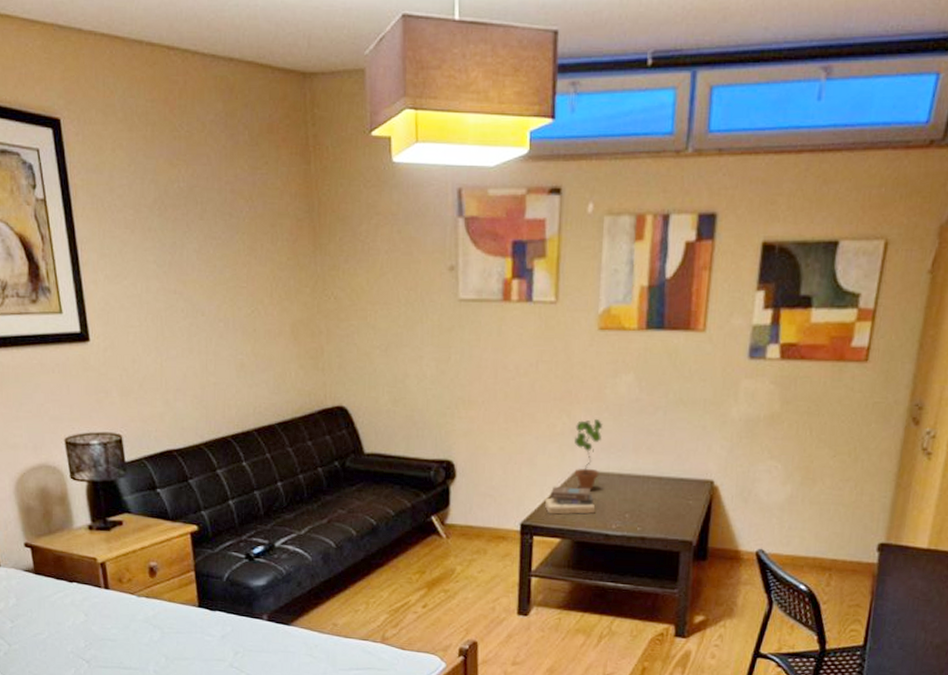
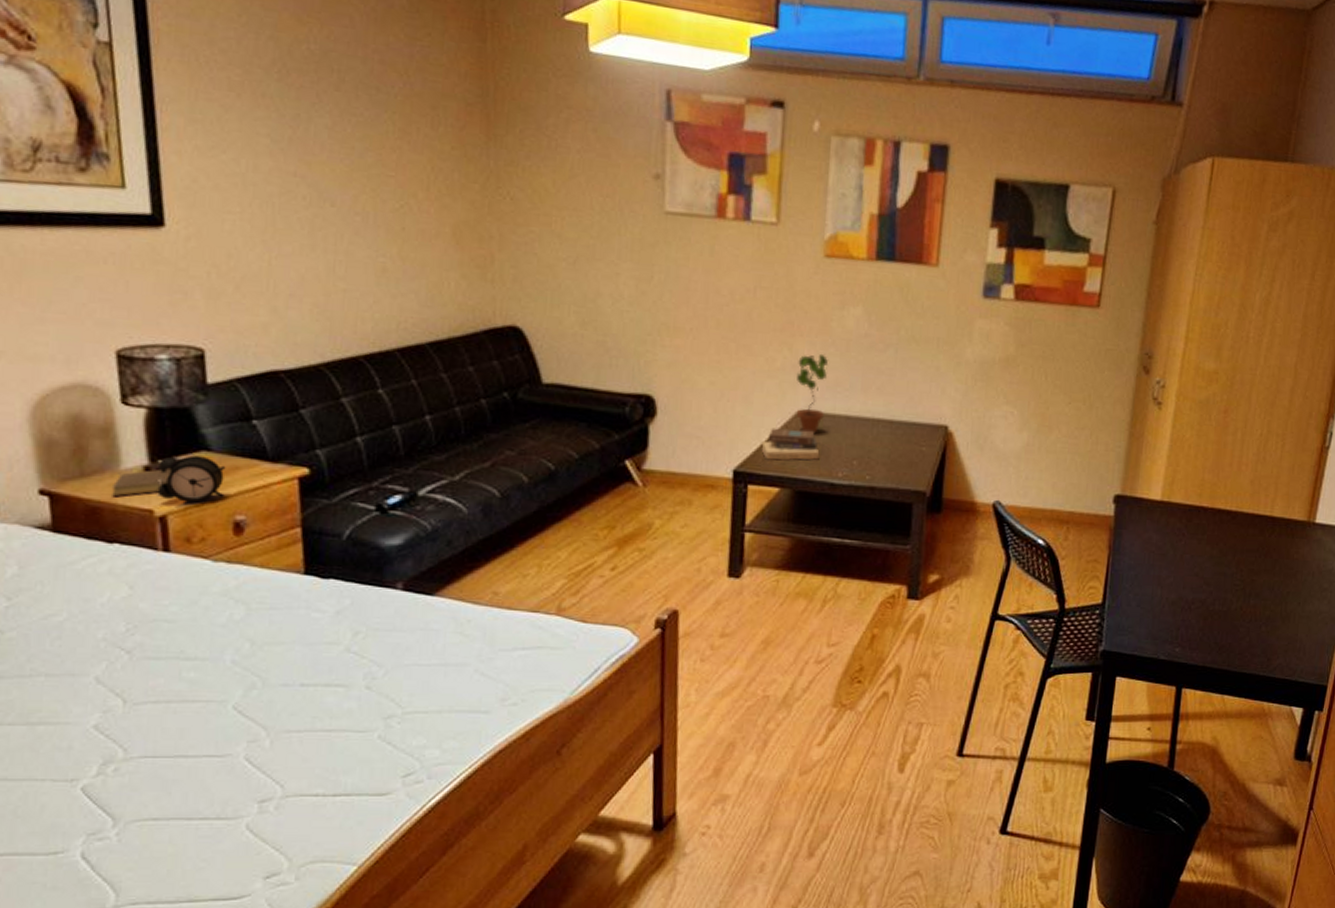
book: none [68,527,106,548] -> present [110,469,171,496]
alarm clock: none [96,517,142,553] -> present [157,455,226,503]

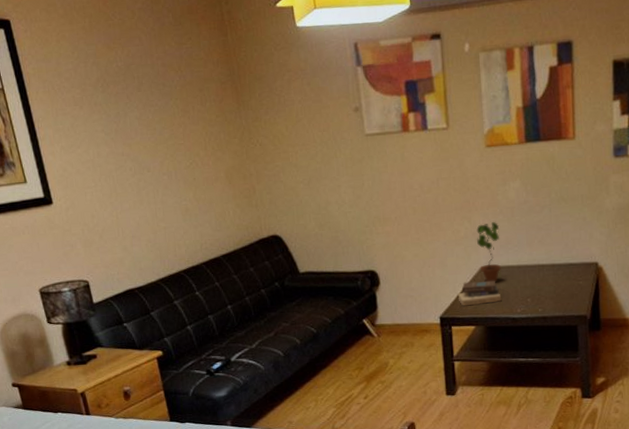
book: present [110,469,171,496] -> none [50,362,83,383]
alarm clock: present [157,455,226,503] -> none [73,351,115,382]

